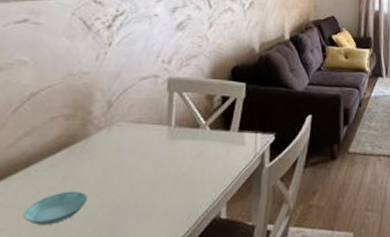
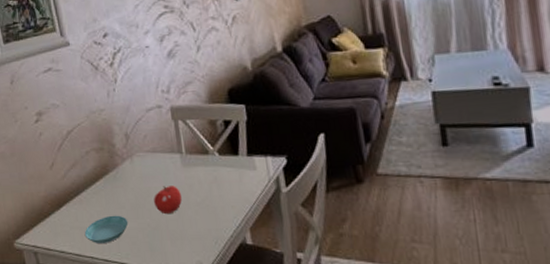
fruit: none [126,159,160,190] -> present [154,186,182,215]

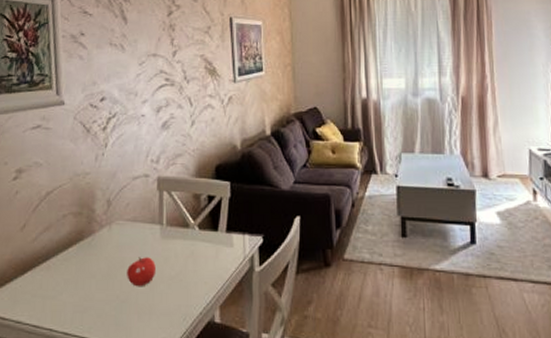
saucer: present [84,215,129,243] -> none [46,284,97,315]

